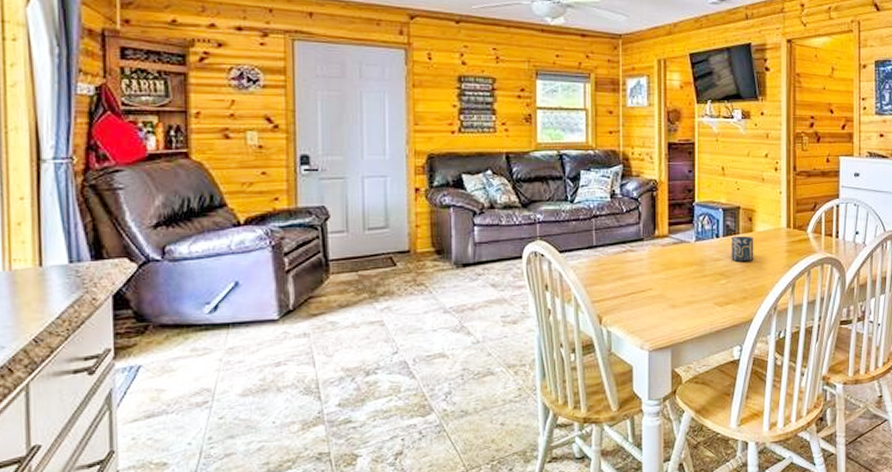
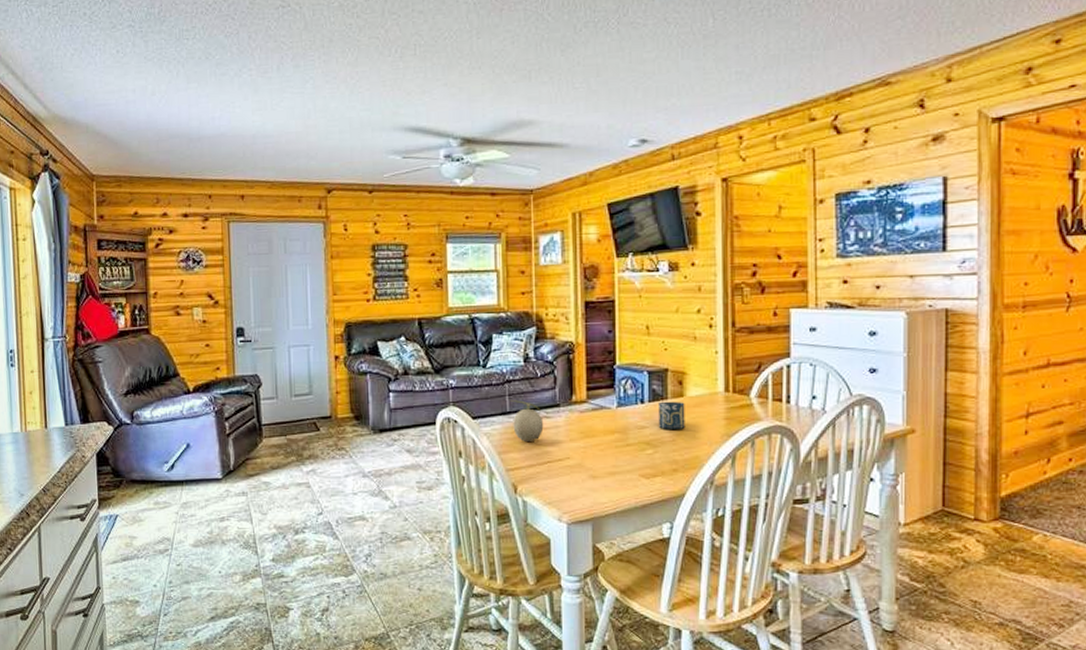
fruit: none [596,233,628,274] -> present [510,399,544,441]

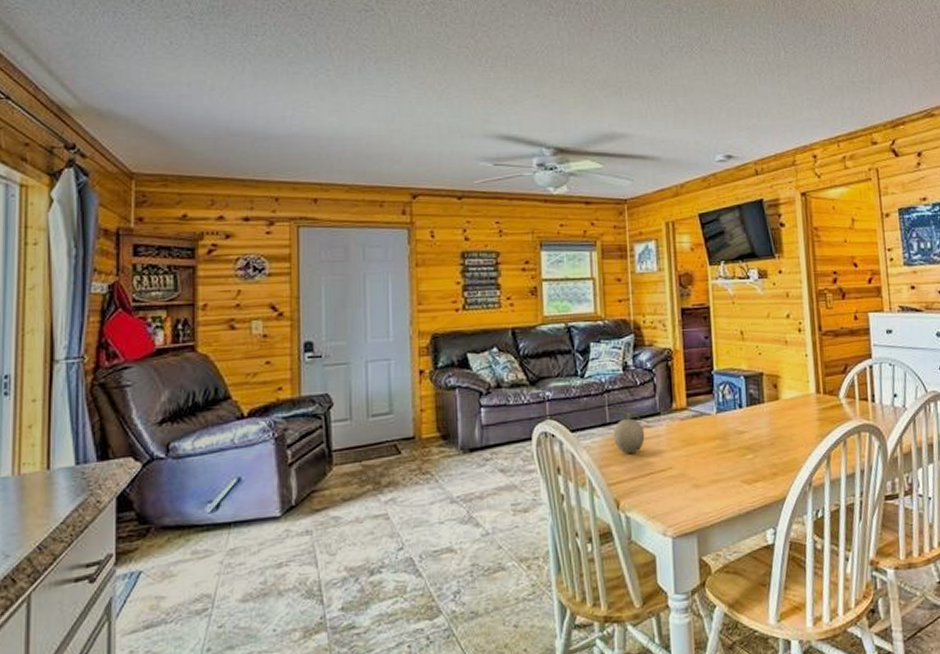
cup: present [658,401,685,429] -> none [755,404,782,433]

